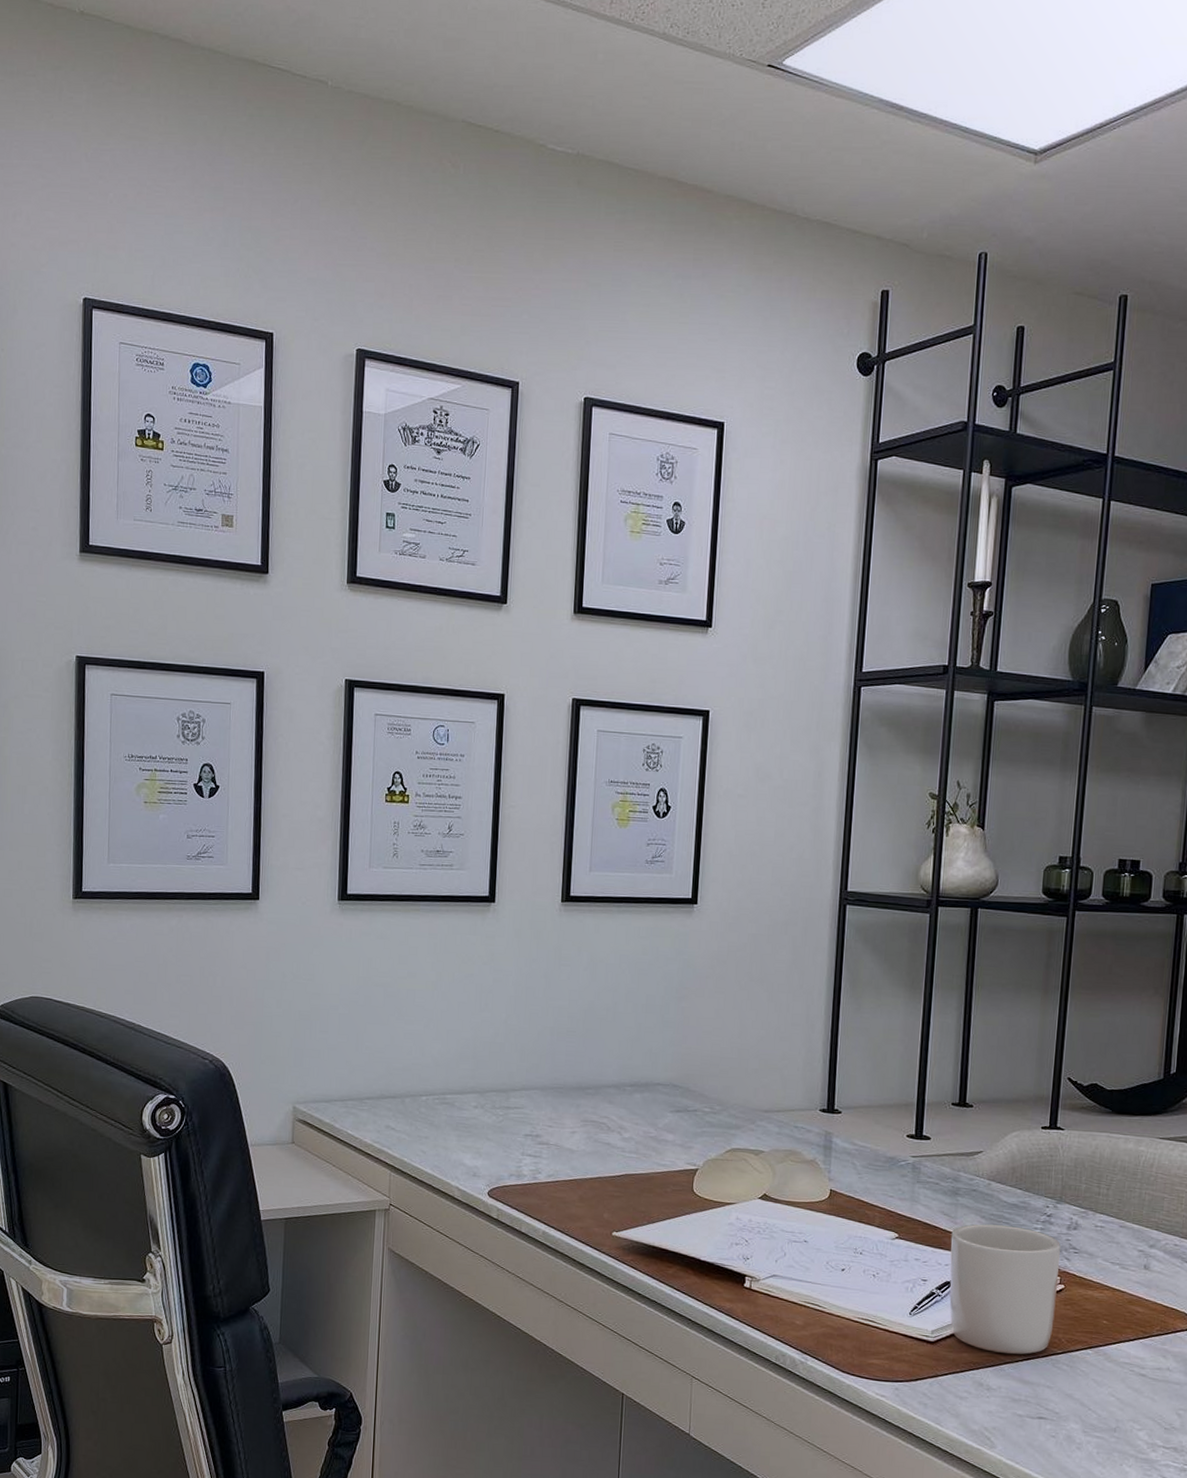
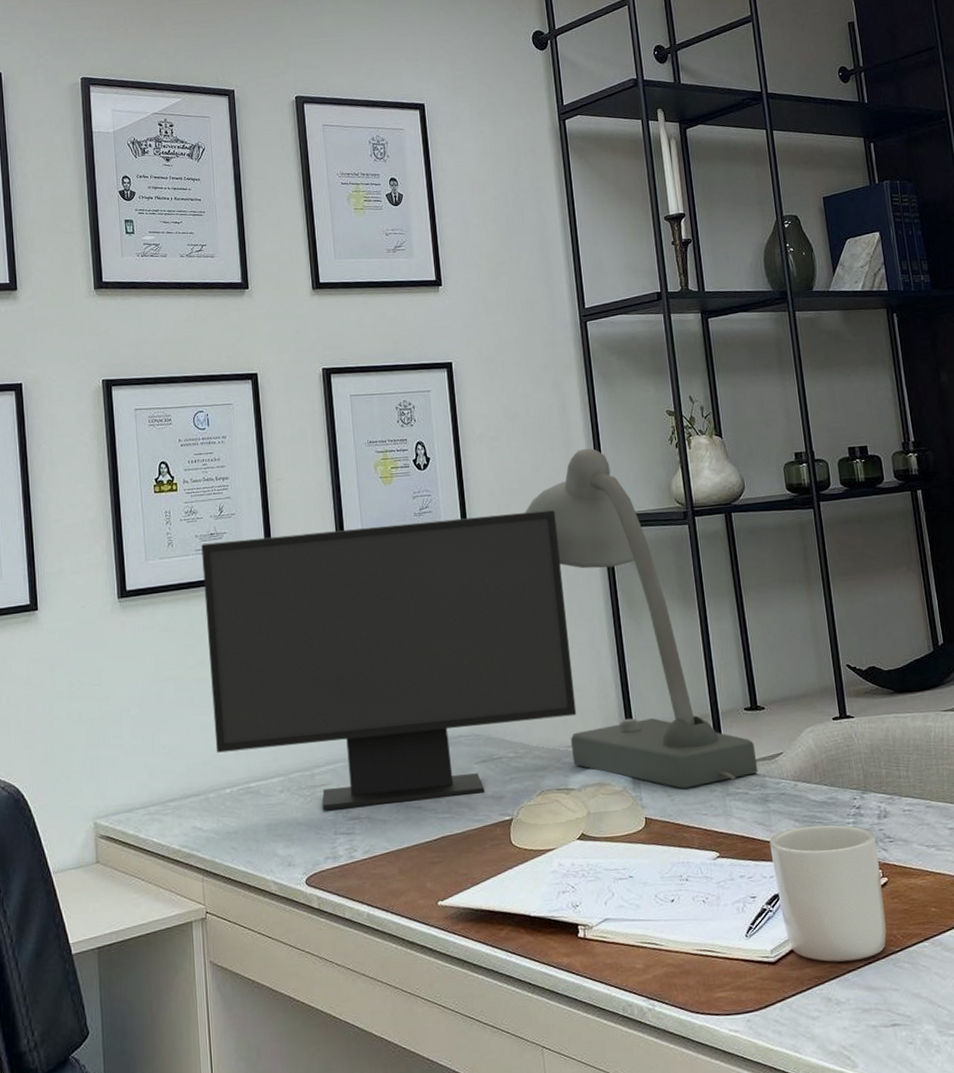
computer monitor: none [417,860,792,1141] -> present [201,509,577,811]
desk lamp: none [760,820,955,1170] -> present [525,448,758,789]

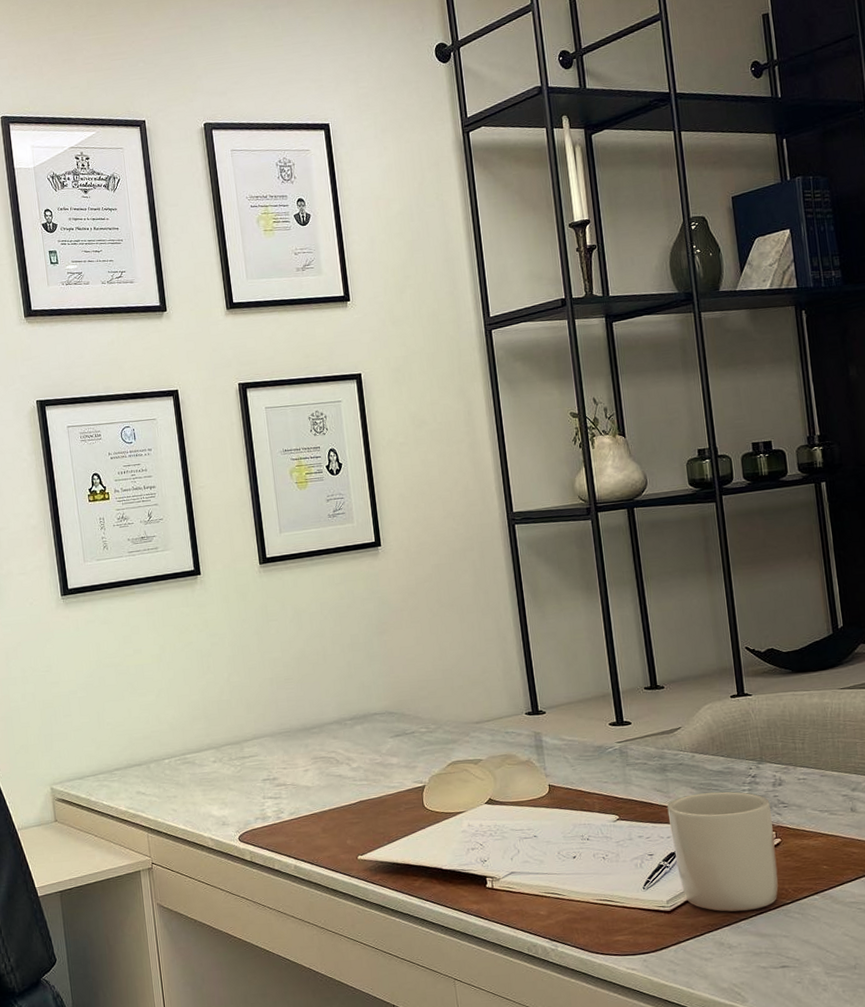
computer monitor: present [201,509,577,811] -> none [133,508,484,779]
desk lamp: present [525,448,758,789] -> none [433,450,657,760]

